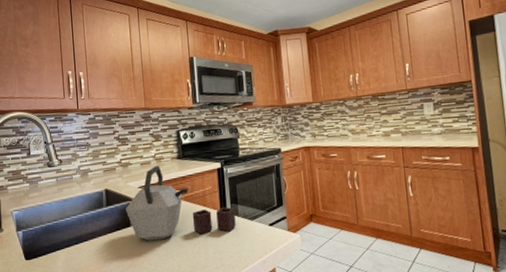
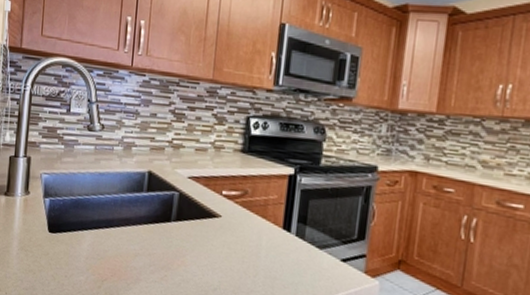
kettle: present [125,166,236,241] -> none [167,155,301,256]

